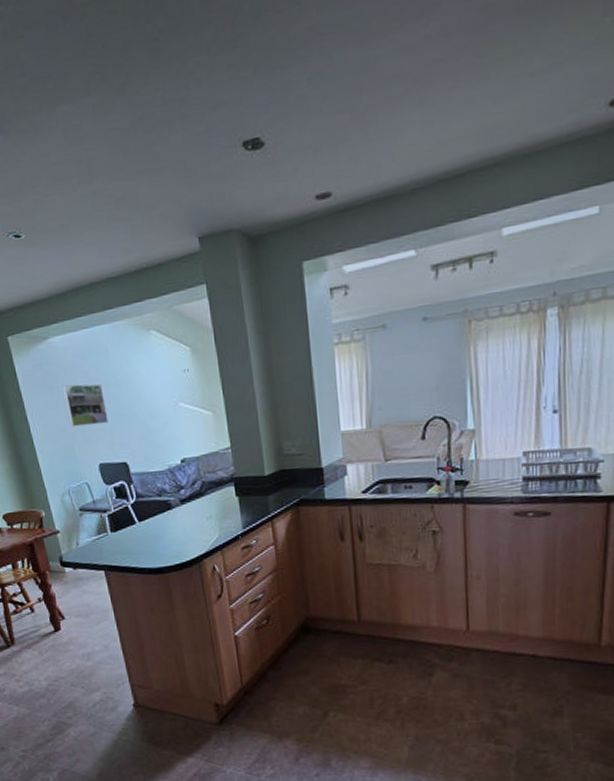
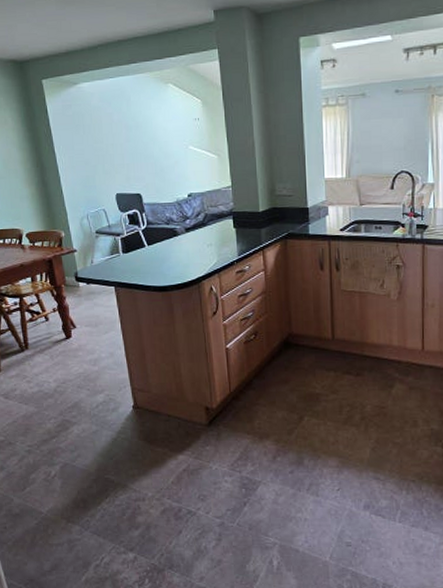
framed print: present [62,384,109,428] -> none [88,124,127,161]

